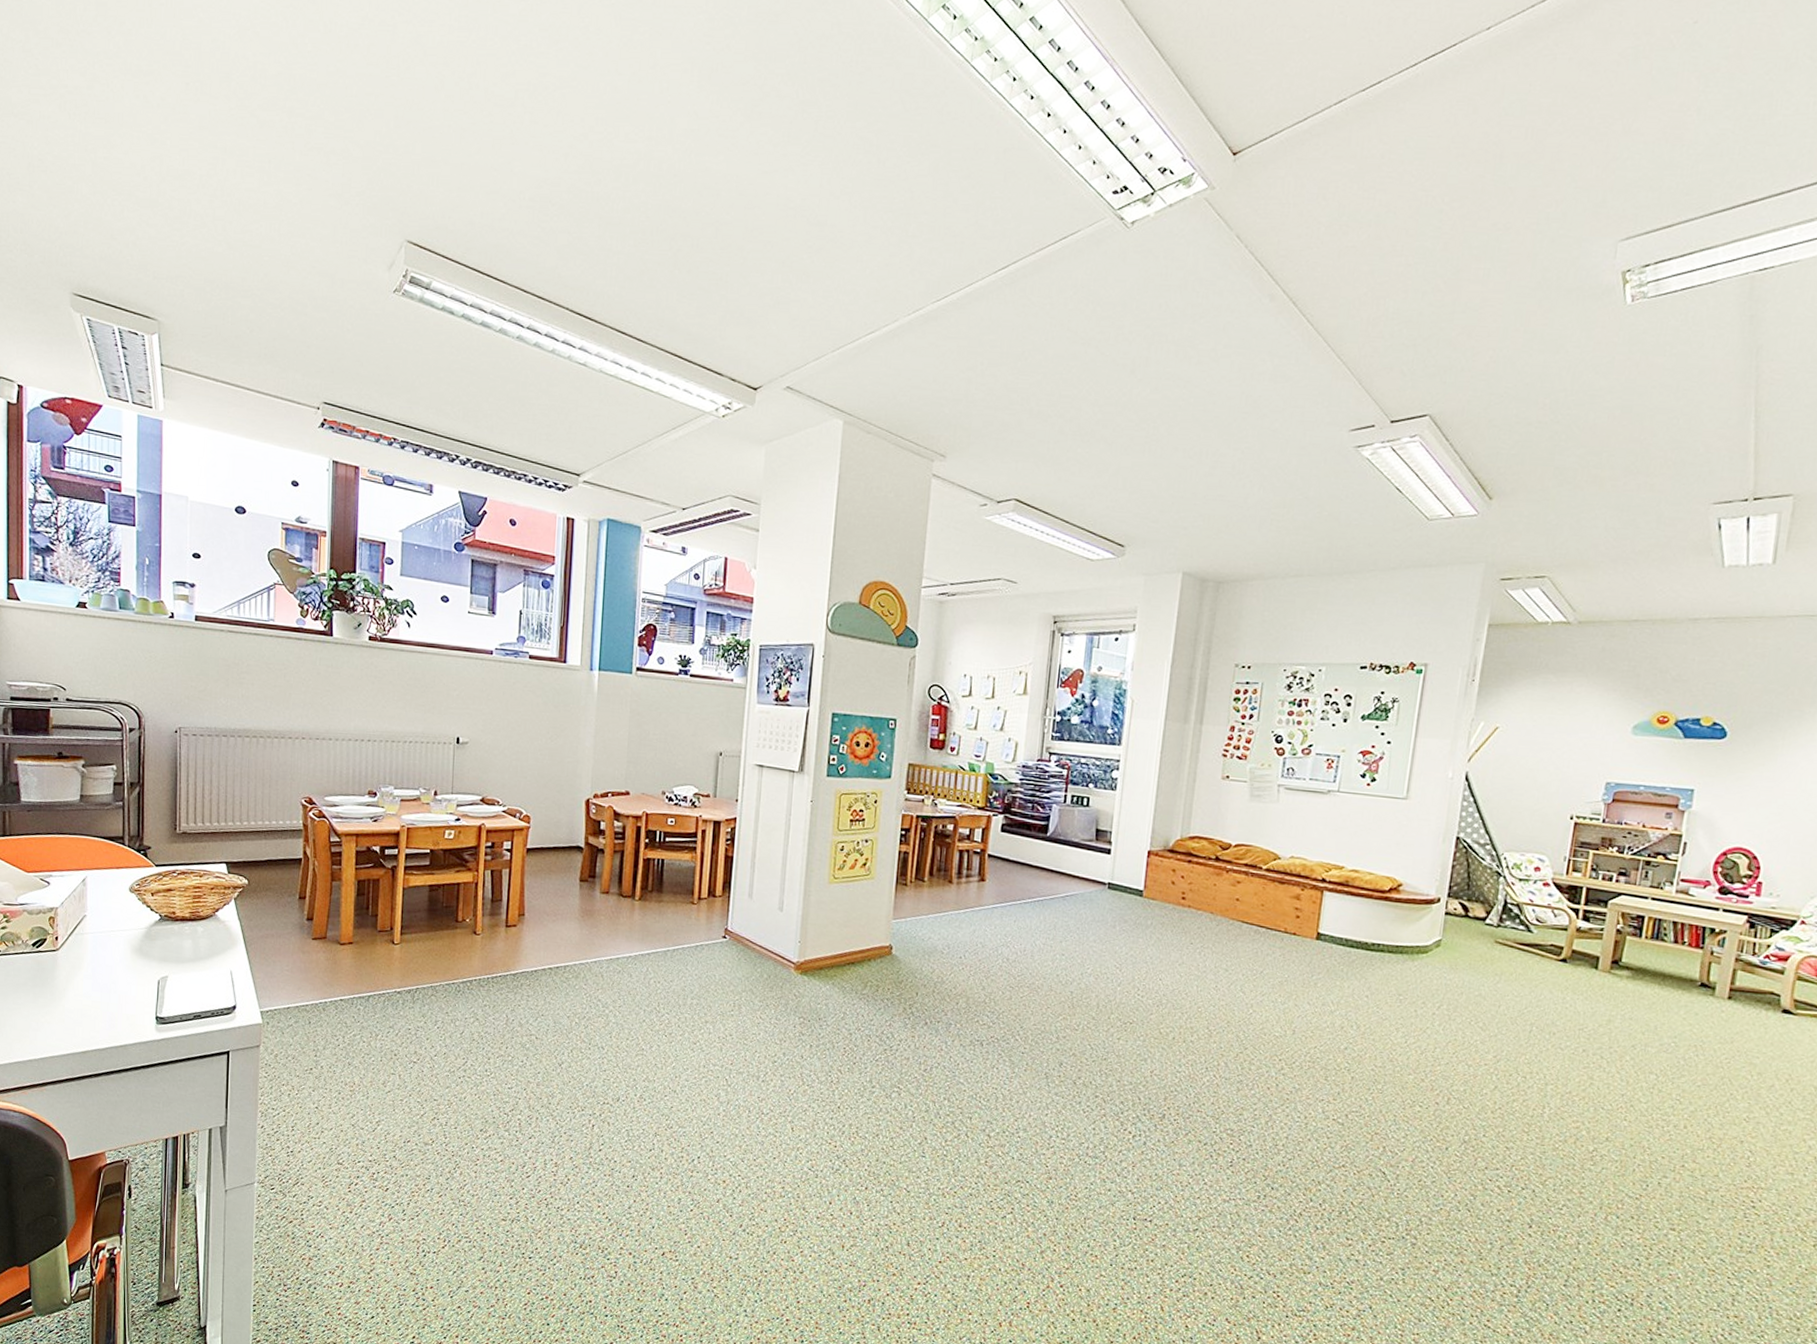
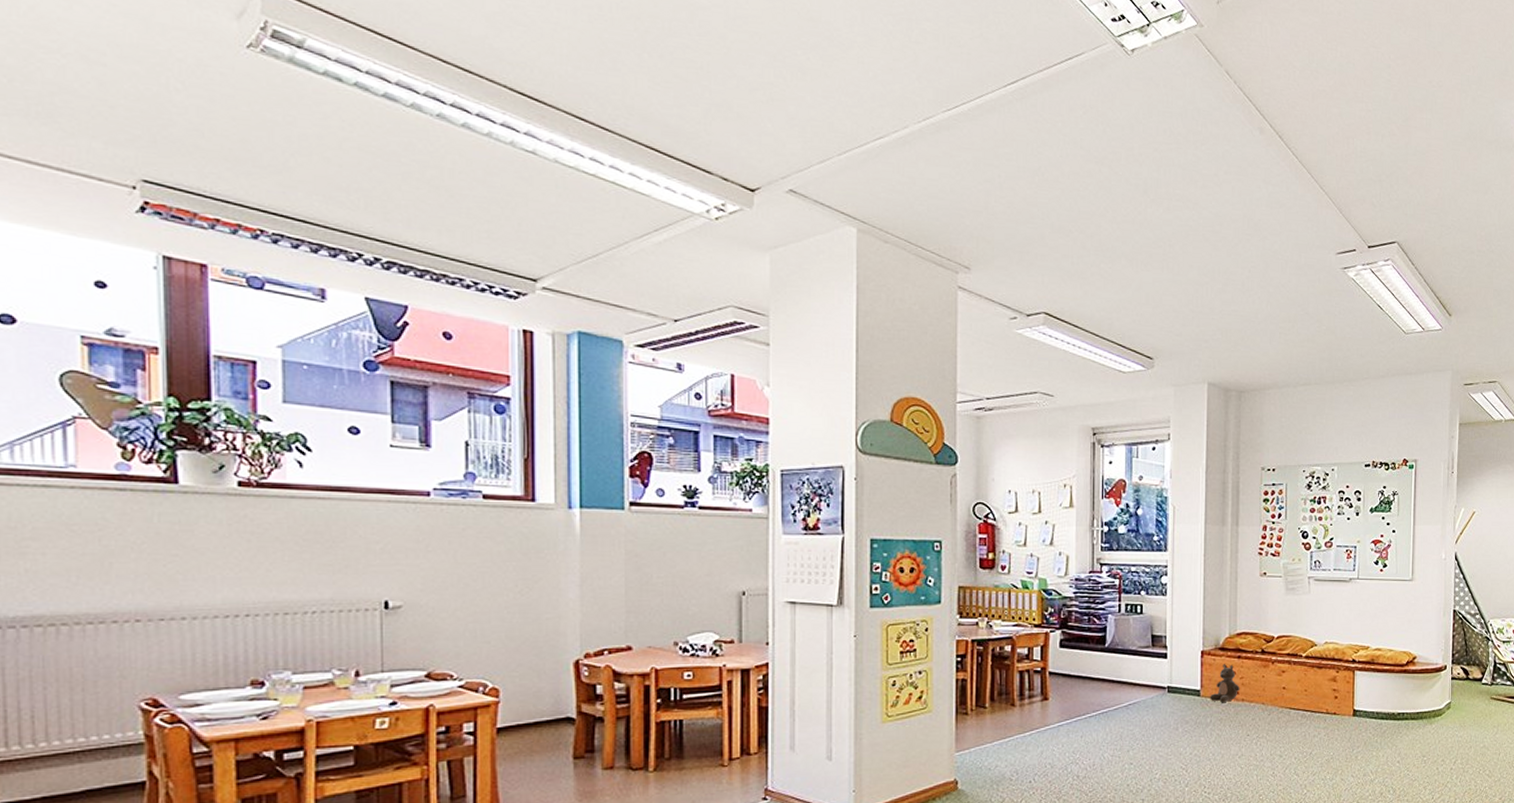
stuffed bear: none [1152,867,1187,907] -> present [1209,664,1240,703]

